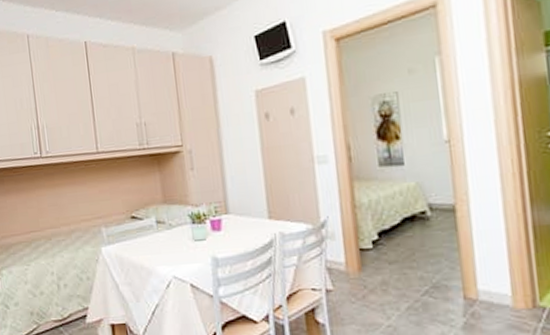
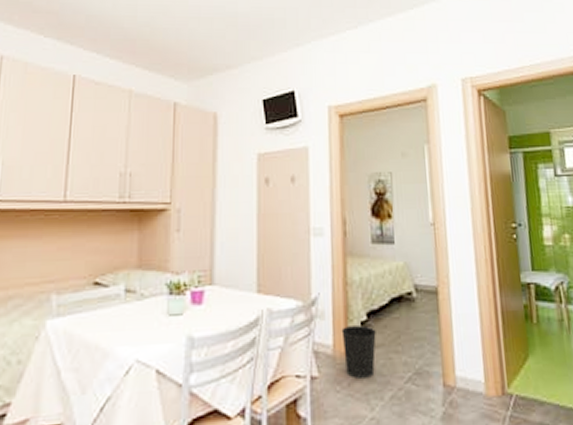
wastebasket: none [352,244,389,292] -> present [341,325,376,379]

